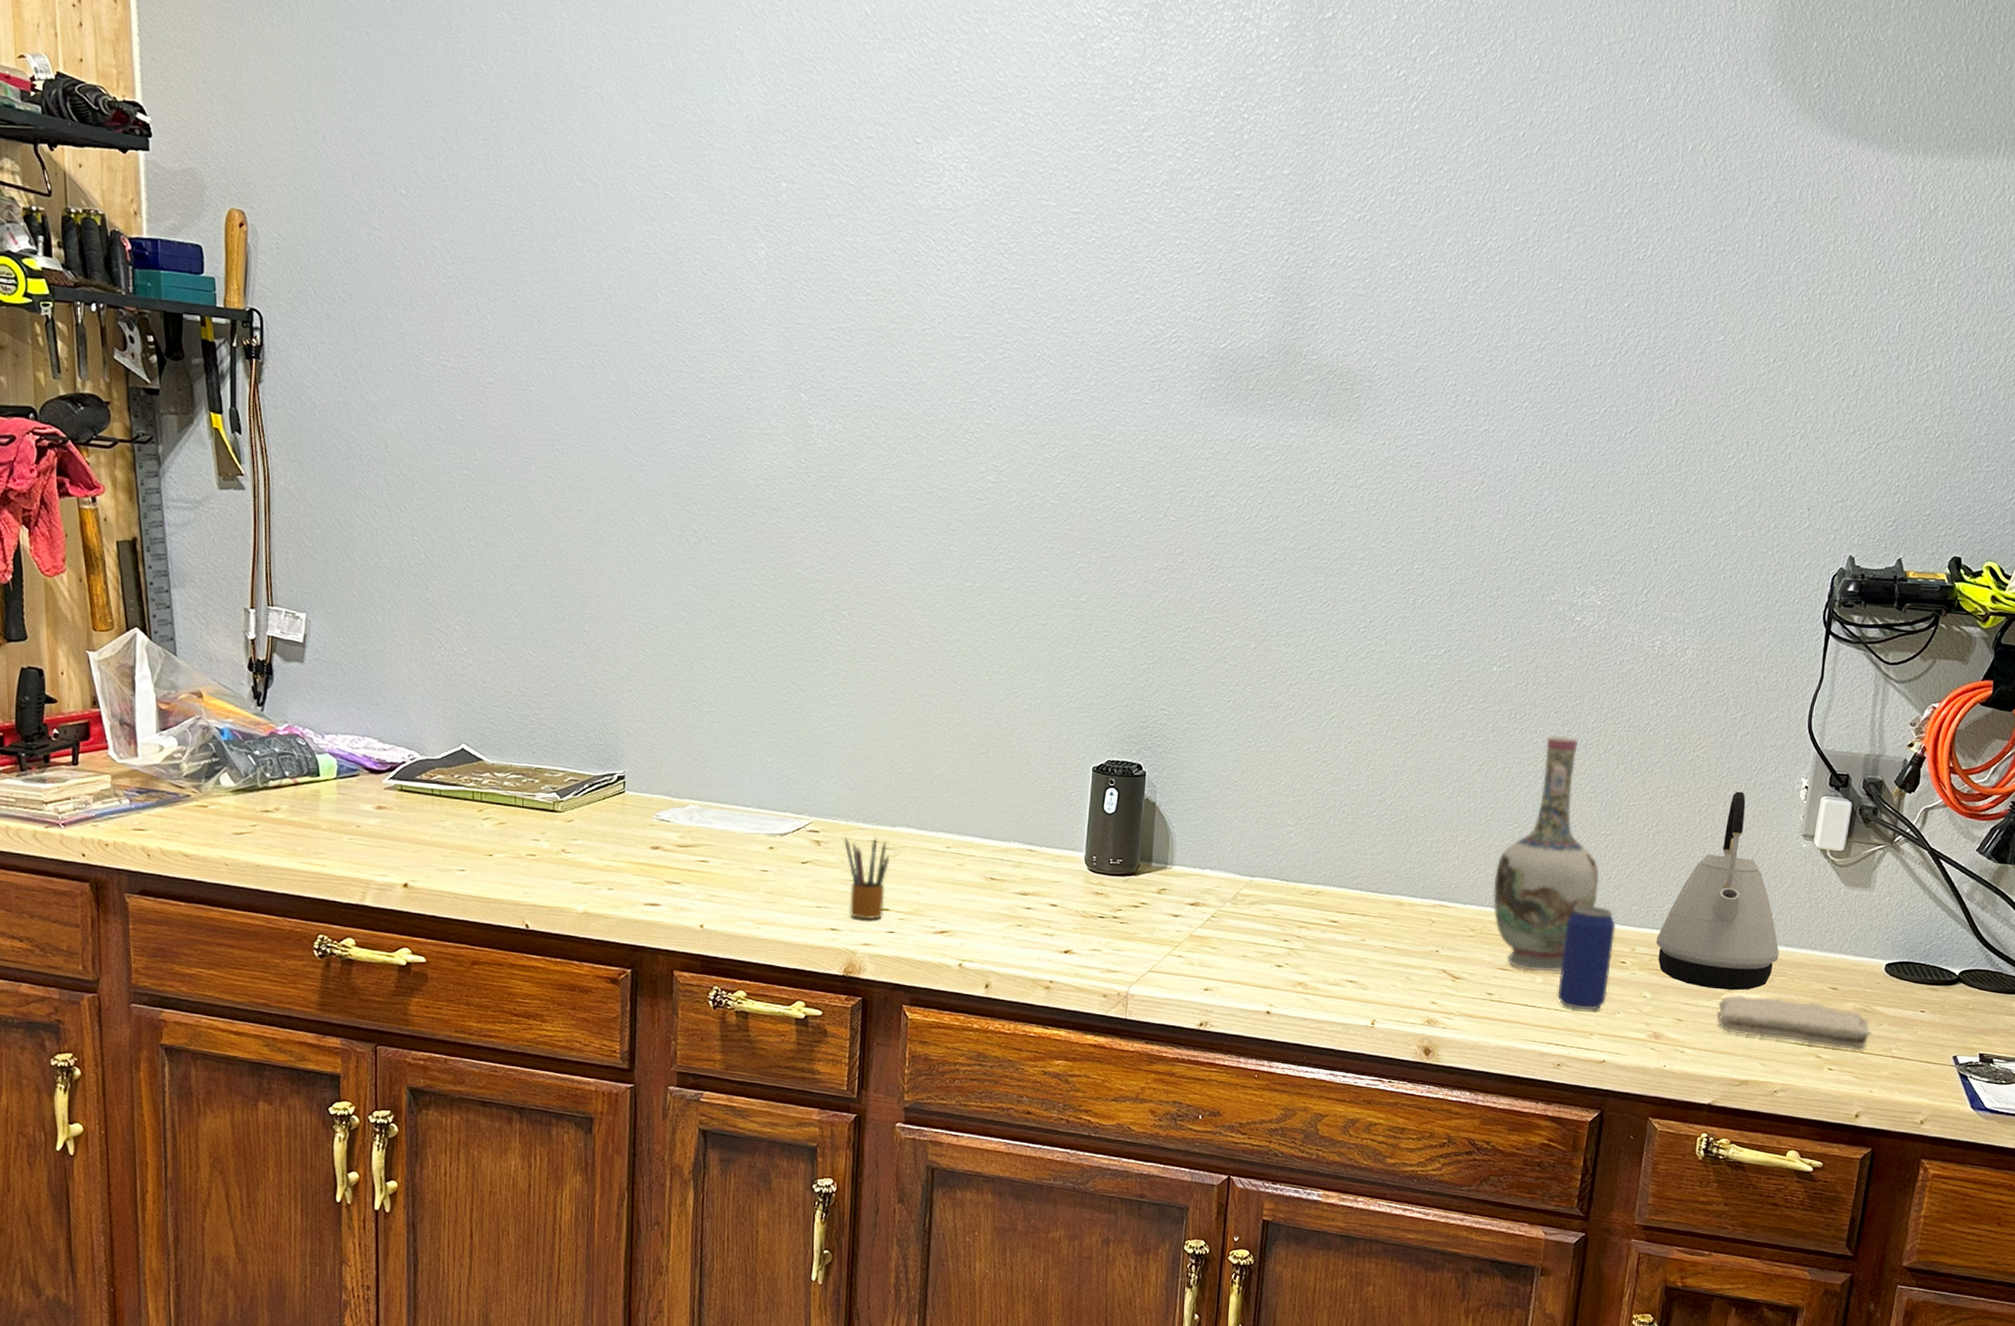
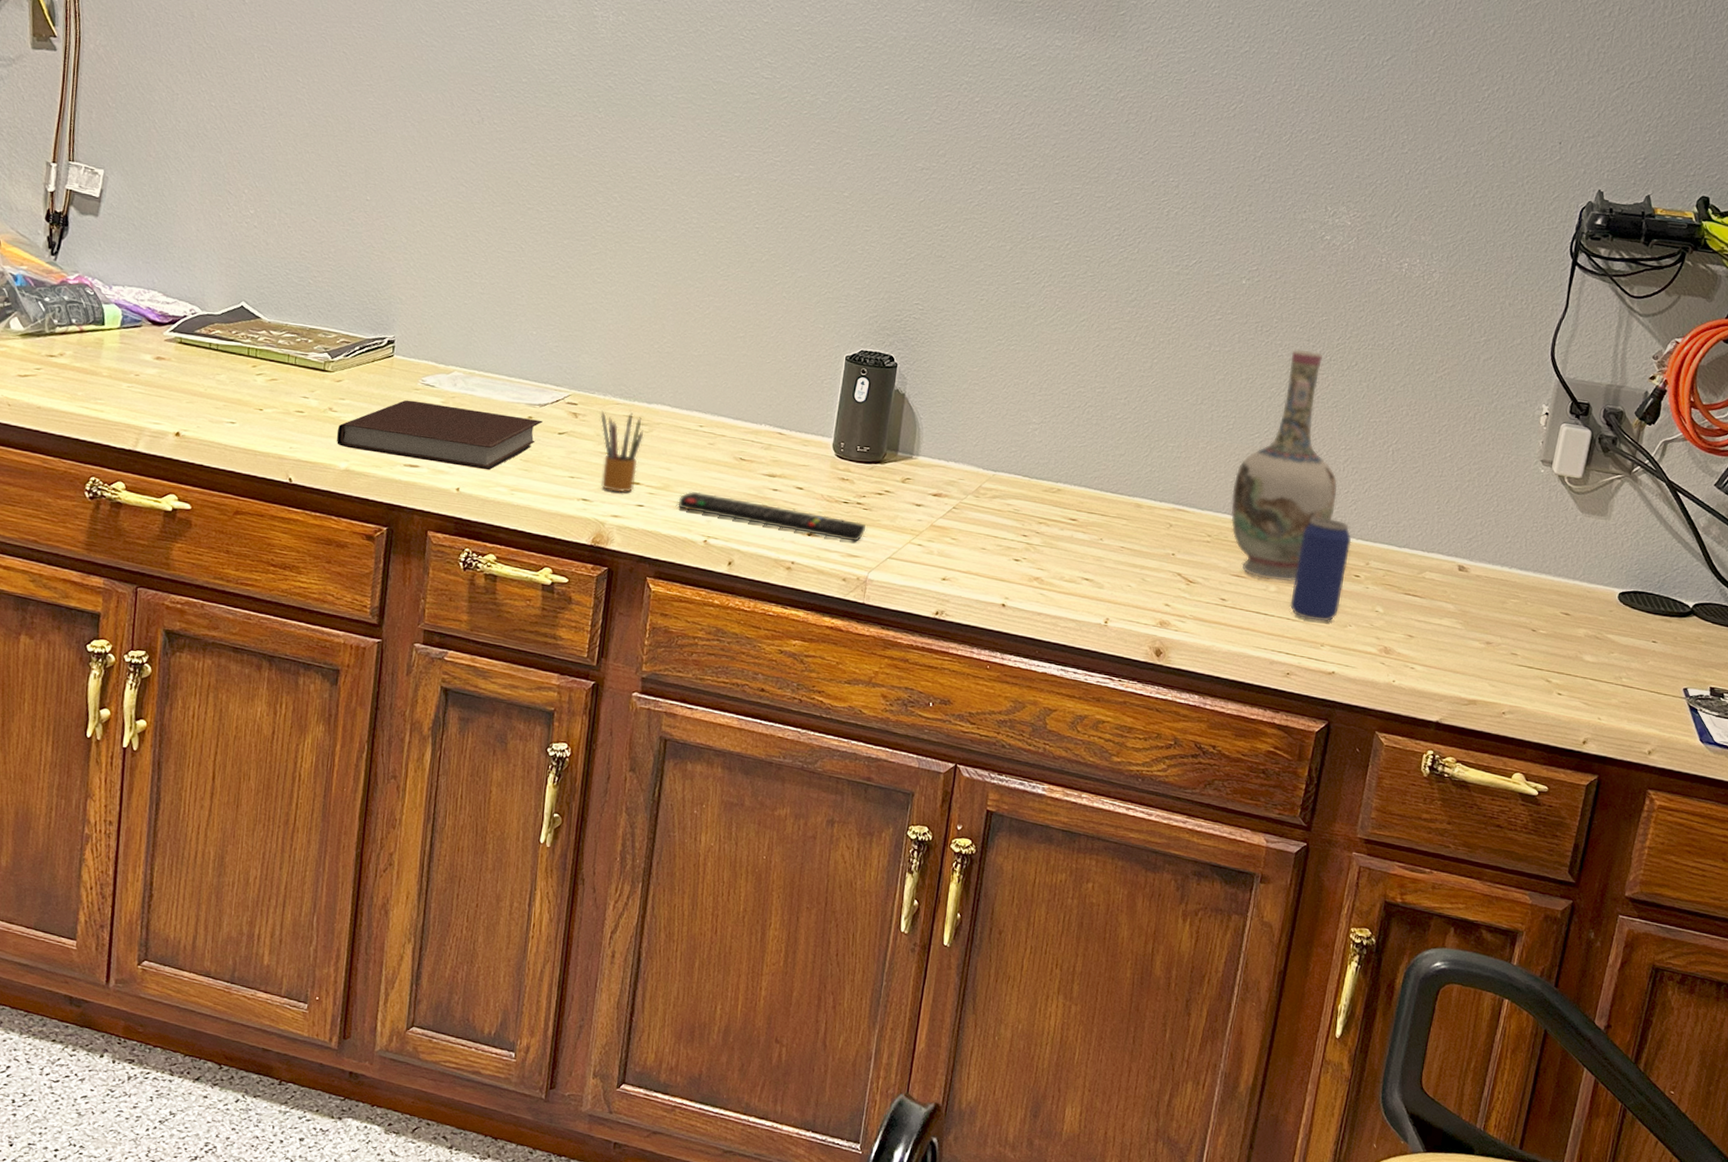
notebook: none [571,836,784,905] -> present [336,400,543,471]
remote control: none [930,914,1124,957] -> present [678,491,866,542]
kettle: present [1656,791,1779,991] -> none [1390,414,1513,611]
washcloth: present [1718,994,1872,1051] -> none [1449,613,1603,678]

